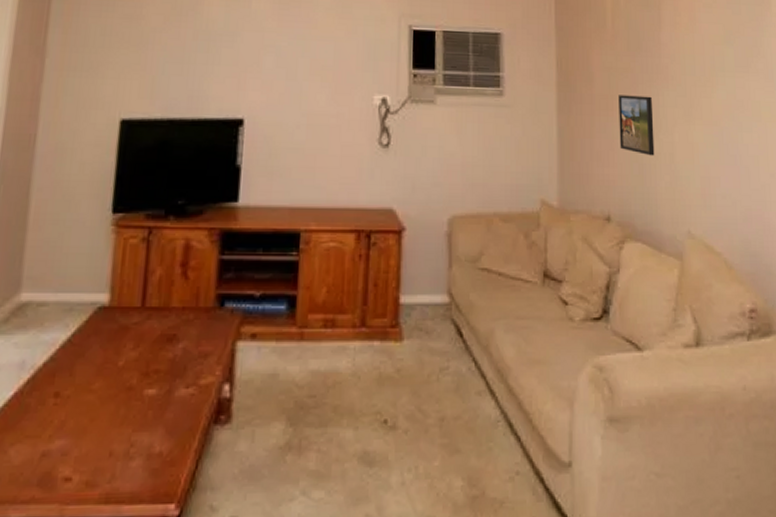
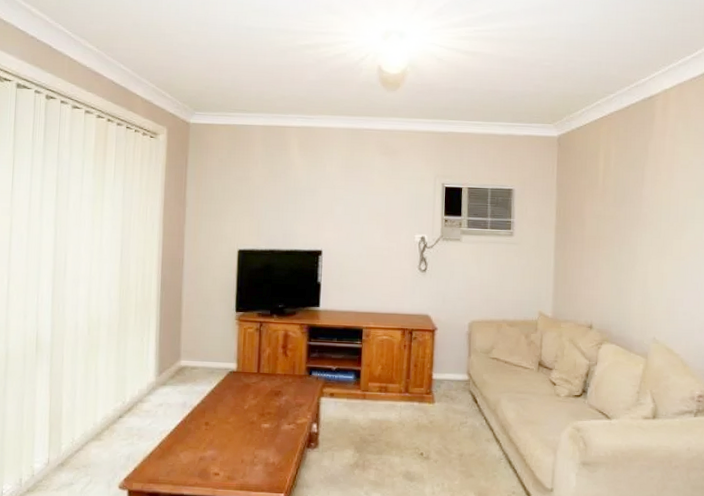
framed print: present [618,95,655,156] -> none [603,236,632,282]

